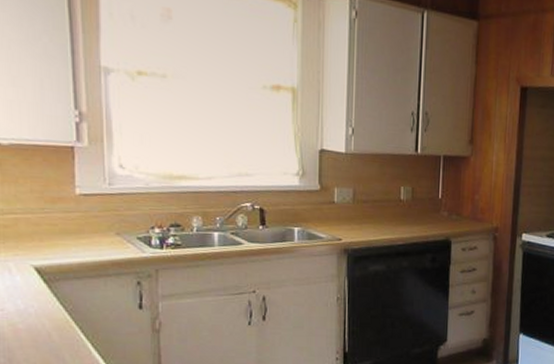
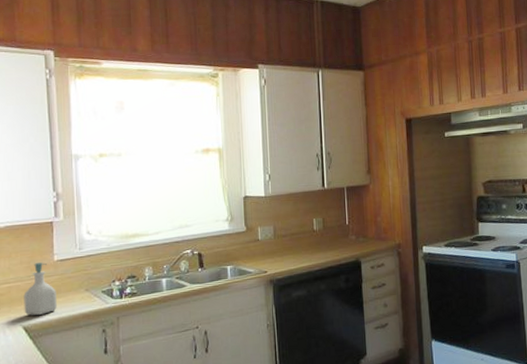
soap bottle: none [35,193,79,256] -> present [23,262,57,316]

